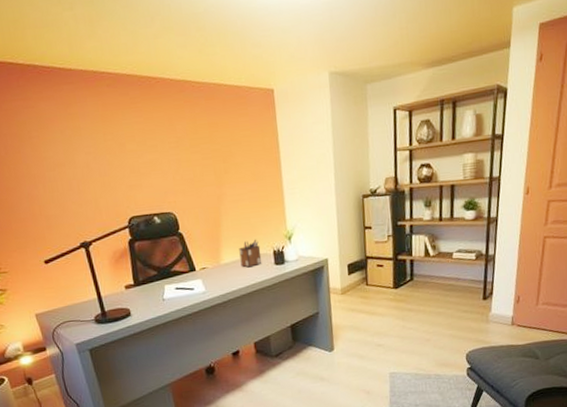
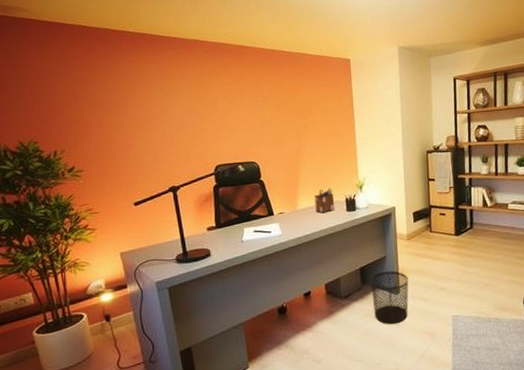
waste bin: none [302,327,344,383] -> present [370,271,409,325]

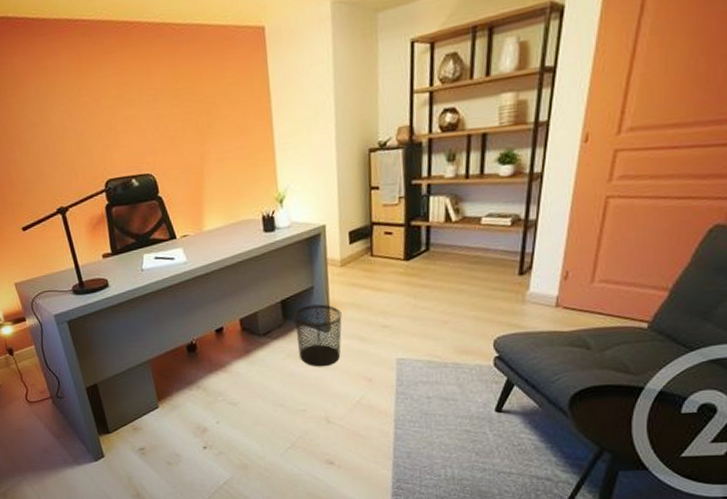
desk organizer: present [314,187,335,214] -> none [223,202,249,236]

